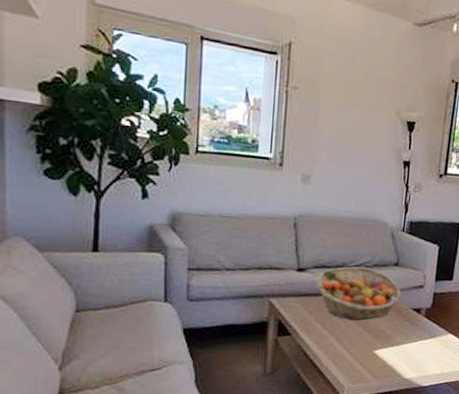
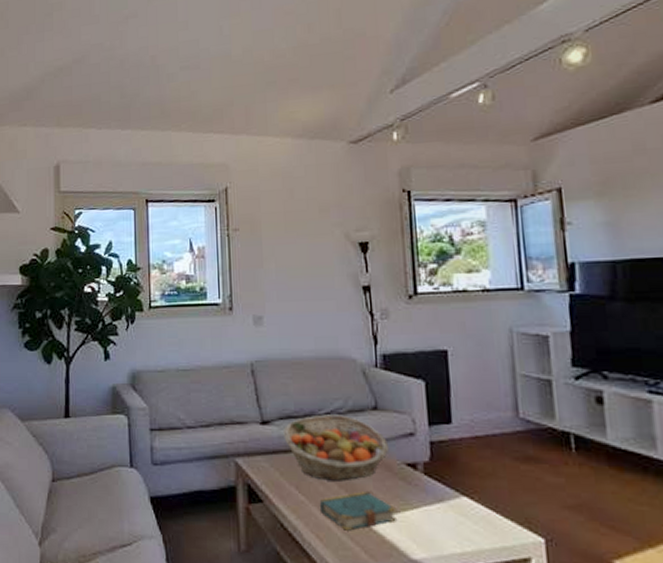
book: none [338,328,400,358] -> present [319,490,398,531]

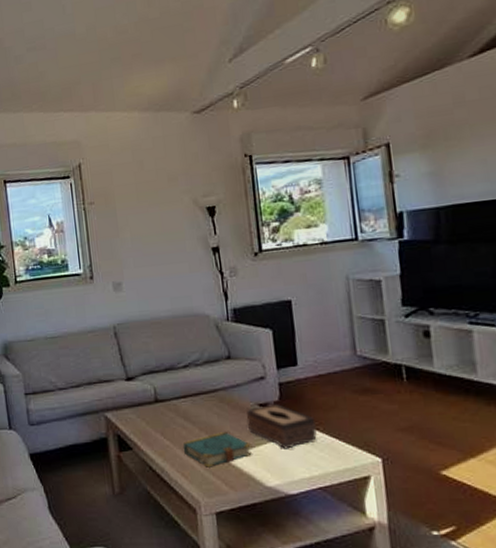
fruit basket: present [283,414,390,481] -> none [147,366,243,426]
tissue box: none [391,464,471,518] -> present [246,403,317,449]

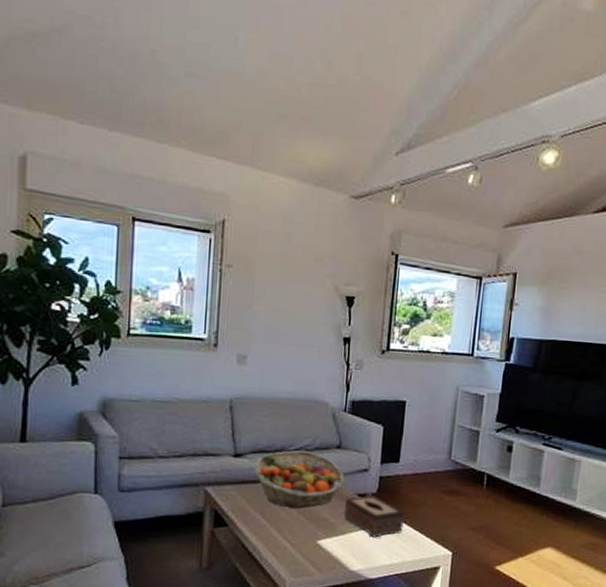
fruit basket: none [147,366,243,426] -> present [254,450,346,508]
book: present [182,431,253,467] -> none [279,516,345,549]

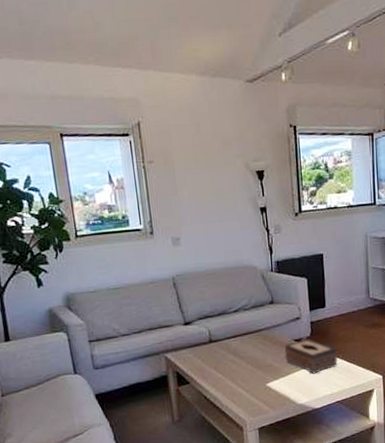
fruit basket: present [254,450,346,508] -> none [202,310,283,360]

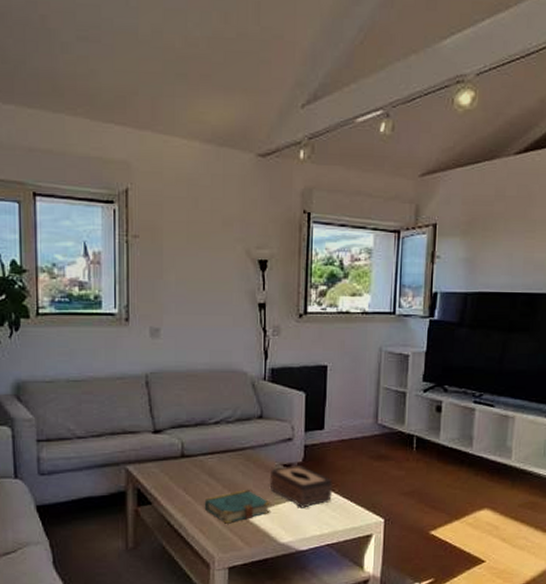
book: none [232,363,289,393] -> present [204,489,272,524]

